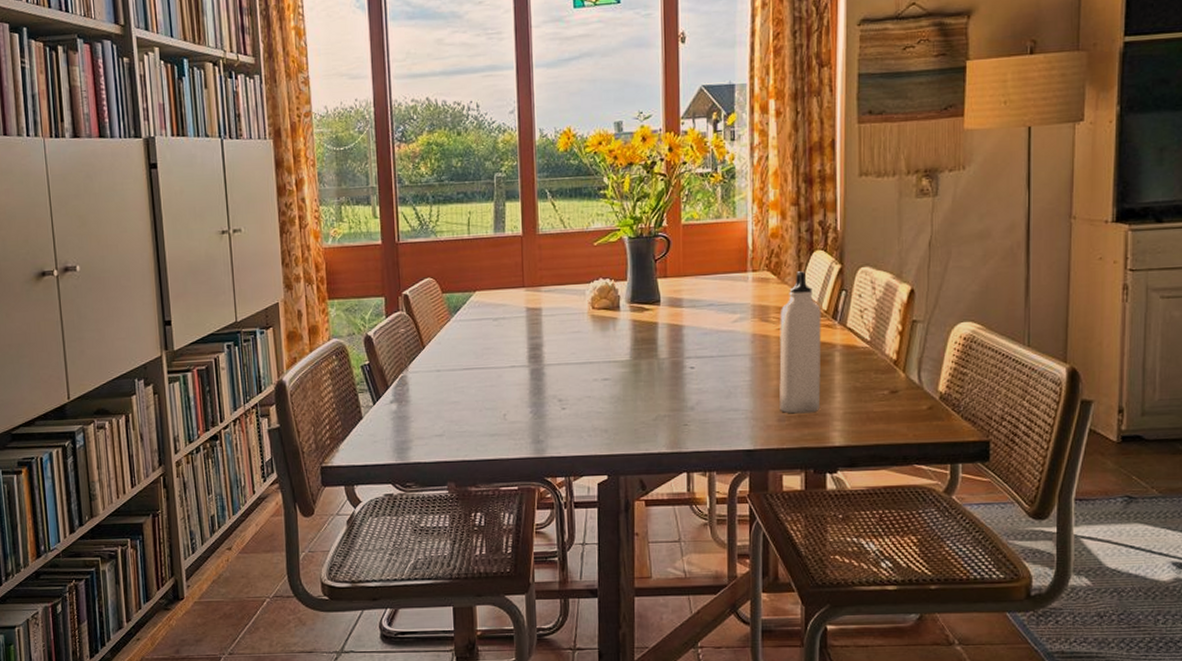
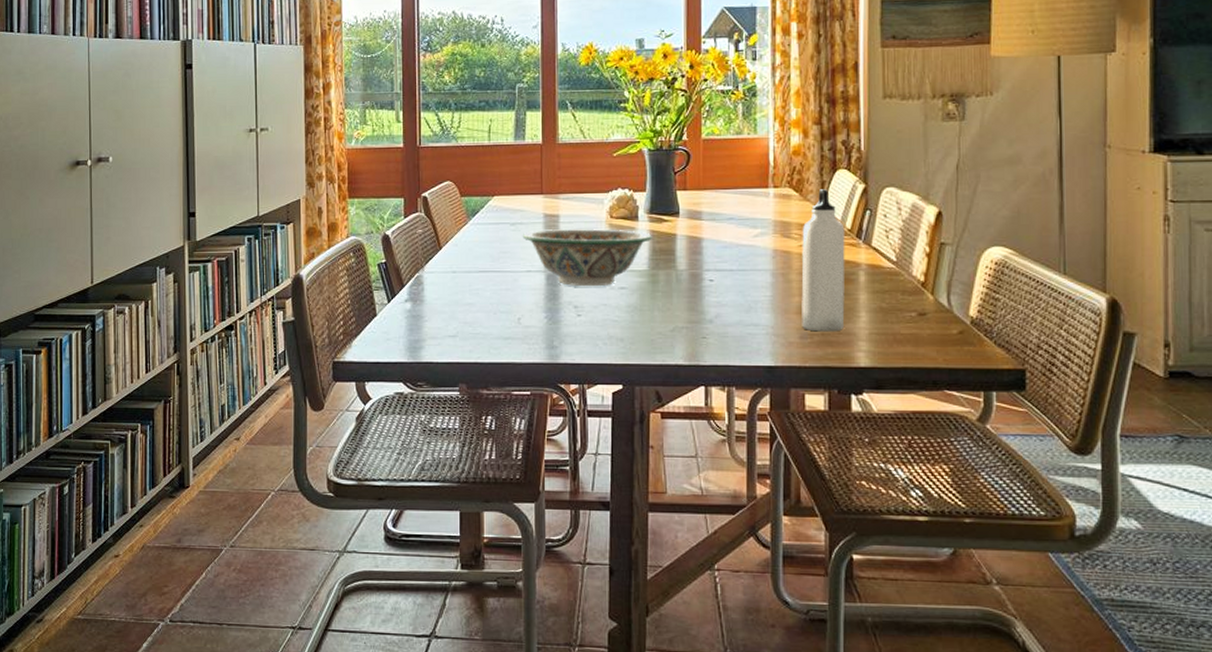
decorative bowl: none [506,320,634,380] -> present [523,229,652,287]

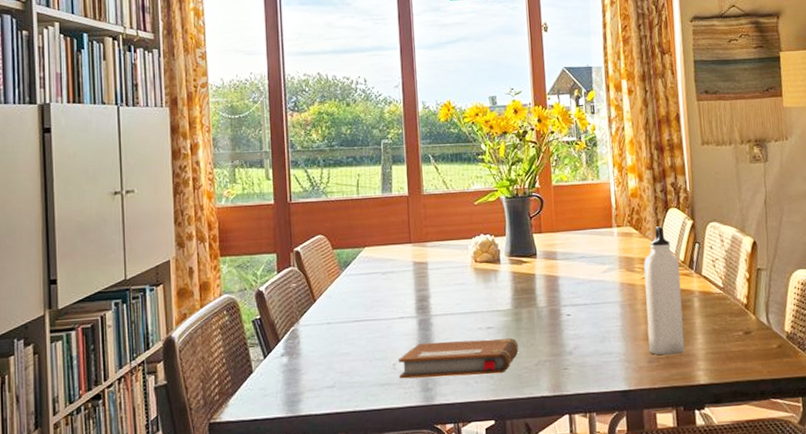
decorative bowl: present [523,229,652,287] -> none [394,273,514,330]
notebook: none [524,299,653,337] -> present [399,338,519,379]

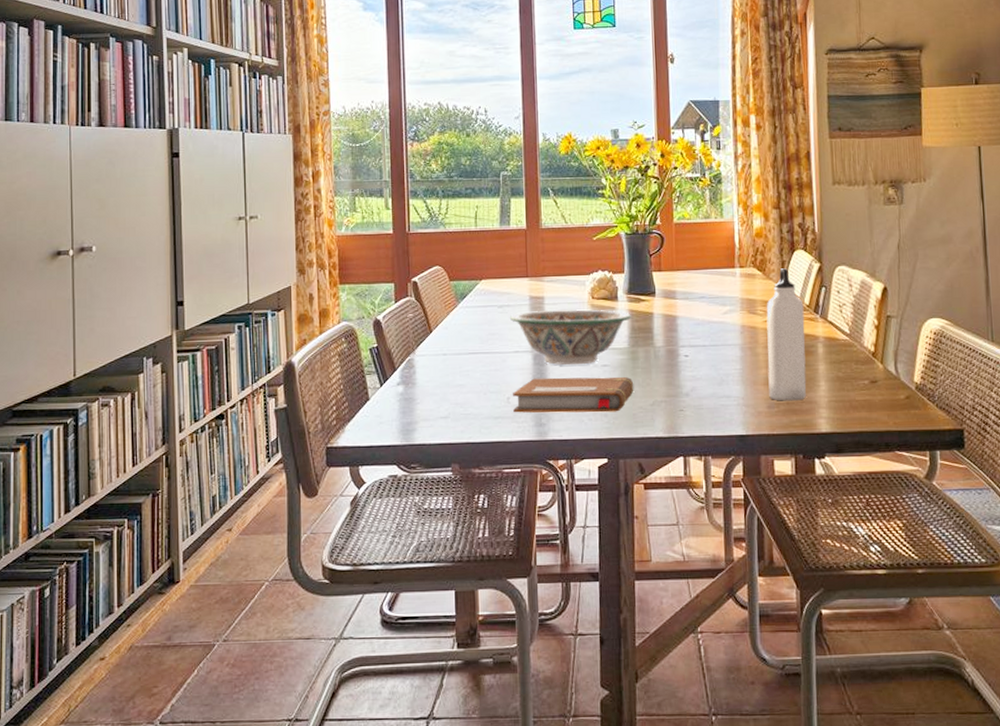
decorative bowl: none [394,273,514,330] -> present [510,309,631,366]

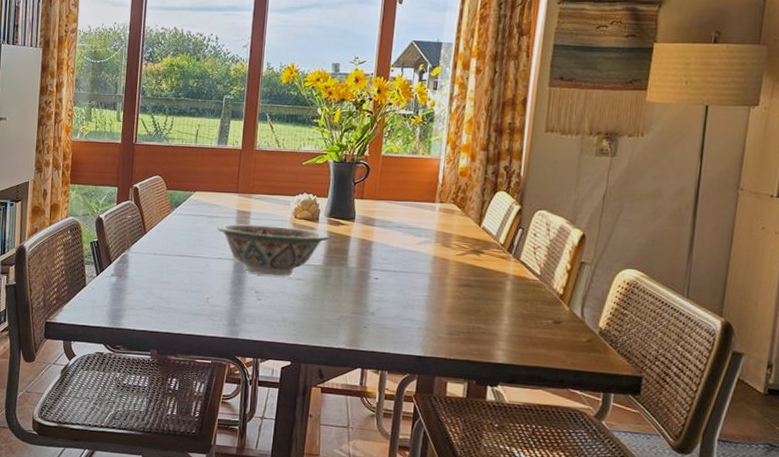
notebook: present [513,377,634,413] -> none [211,283,324,322]
water bottle: present [766,268,807,401] -> none [451,207,498,331]

